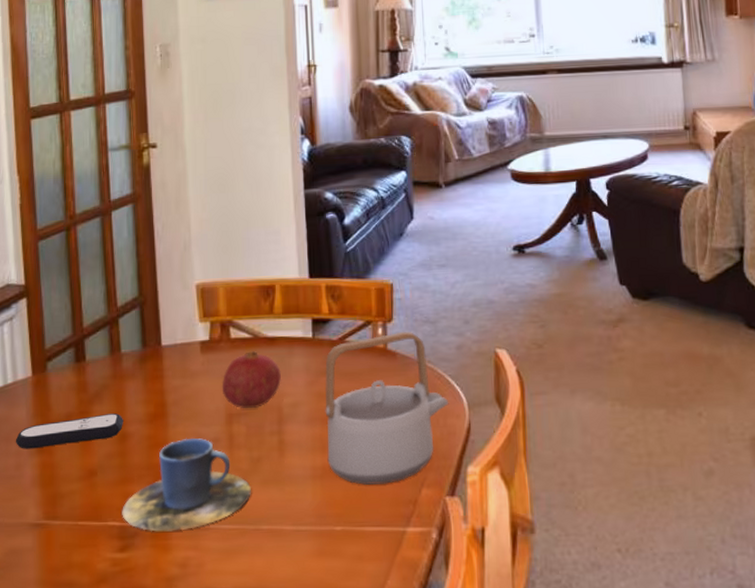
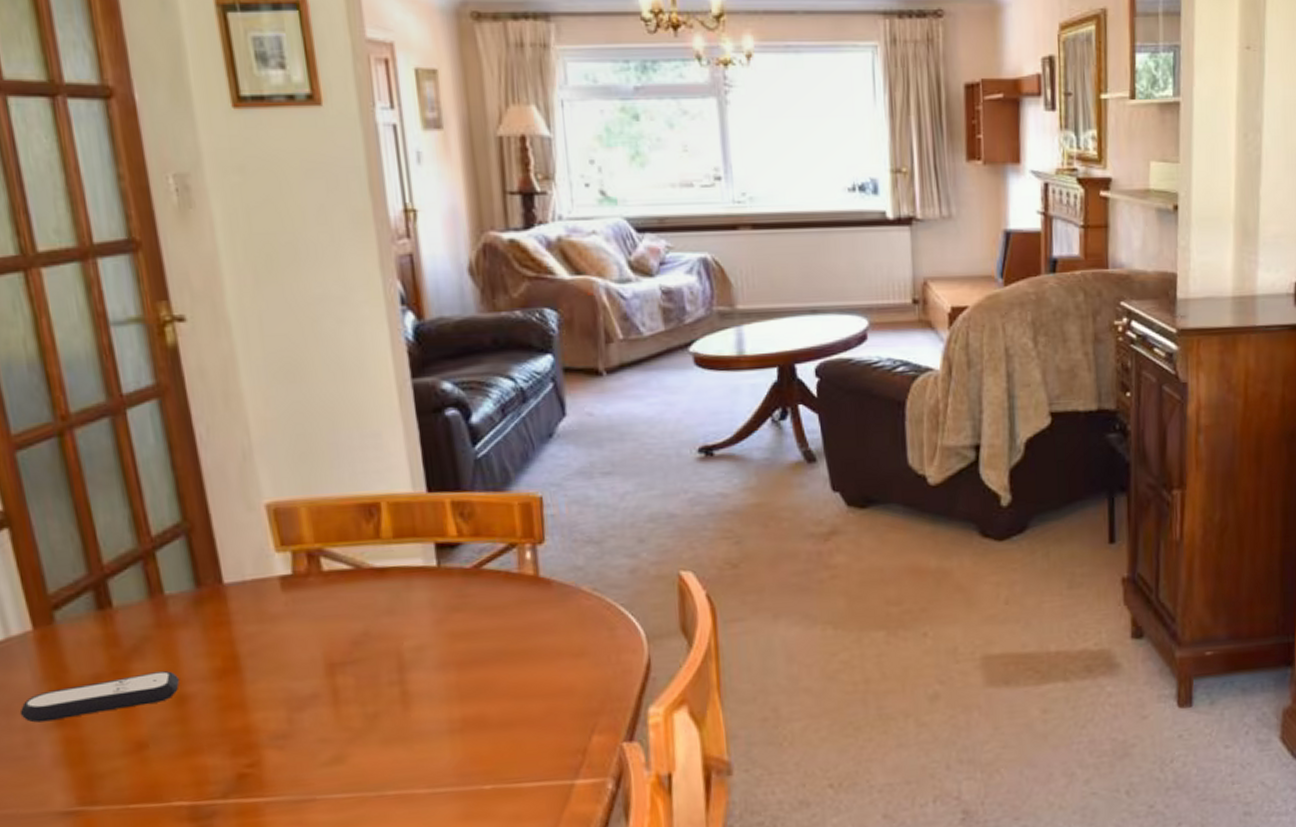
cup: present [122,438,251,532] -> none [190,695,369,809]
fruit: present [222,351,282,408] -> none [315,586,400,656]
teapot: present [325,331,449,485] -> none [457,554,623,736]

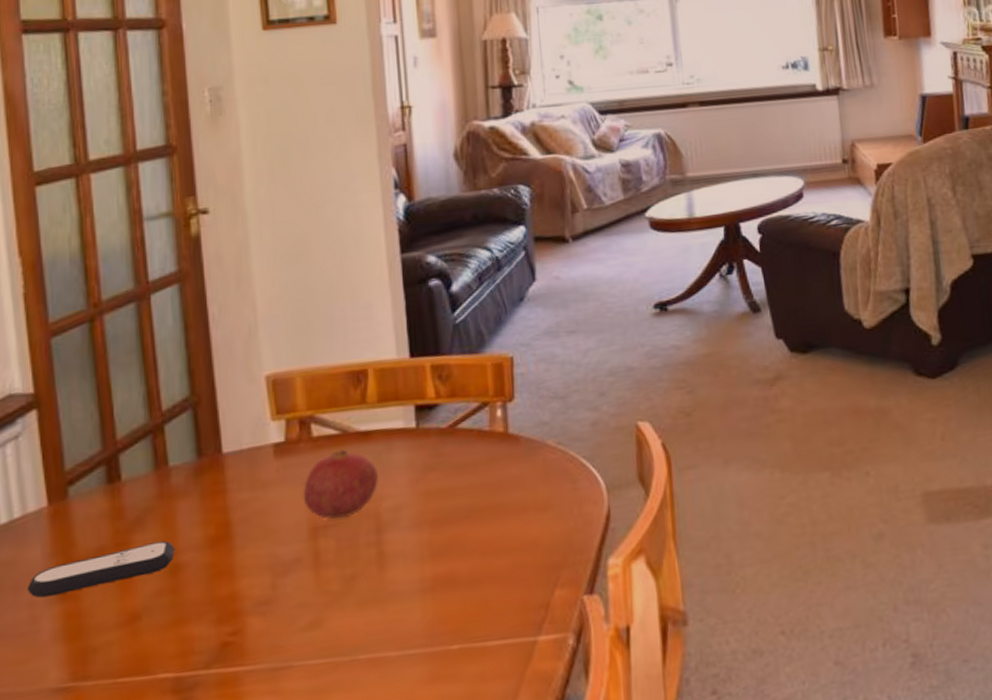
fruit: none [315,586,400,656] -> present [302,449,380,519]

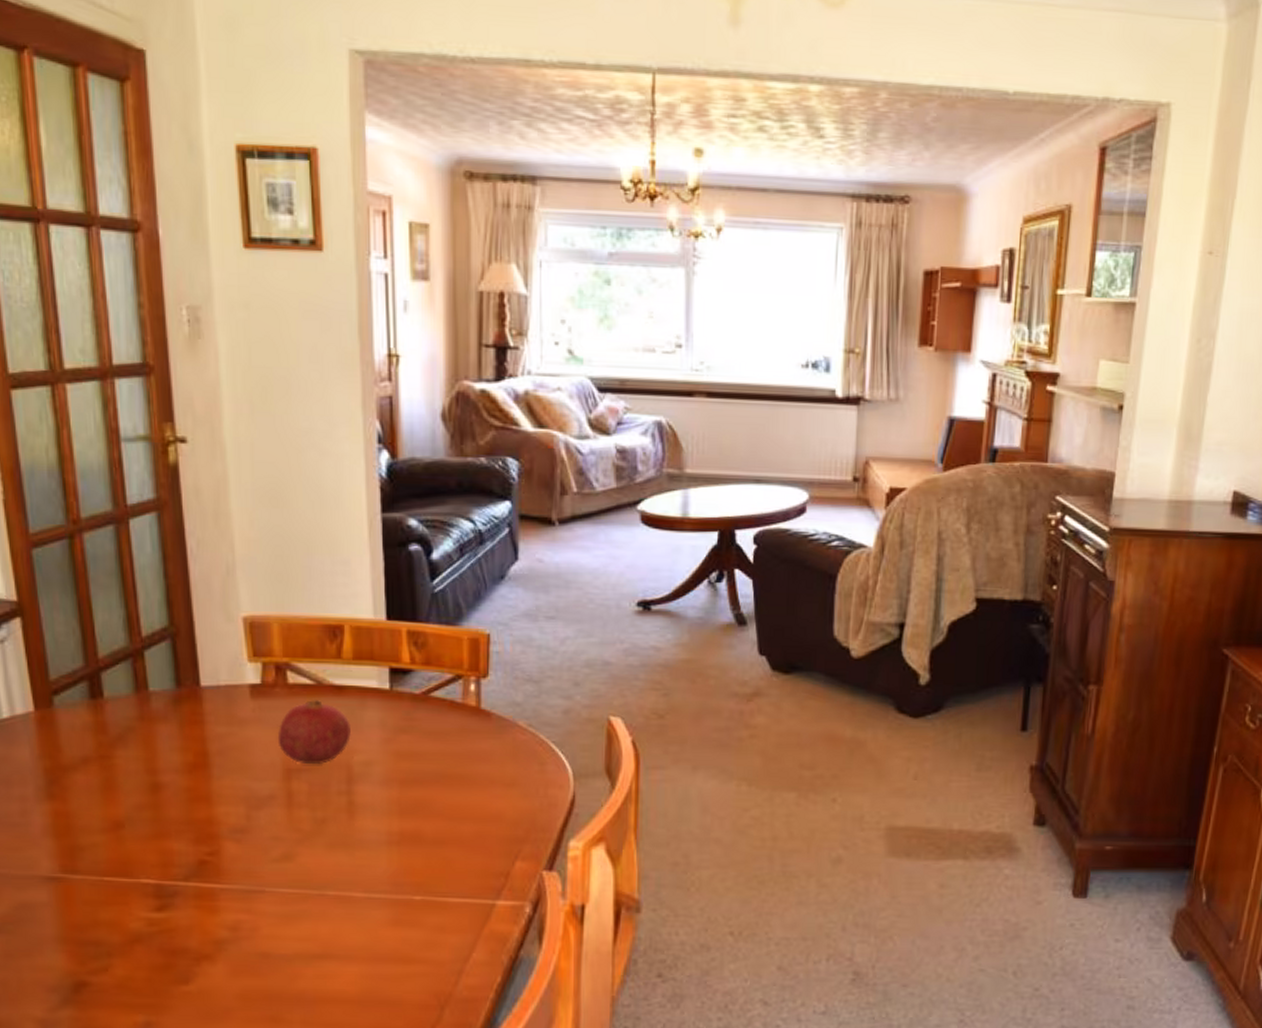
remote control: present [27,541,175,598] -> none [17,760,155,795]

